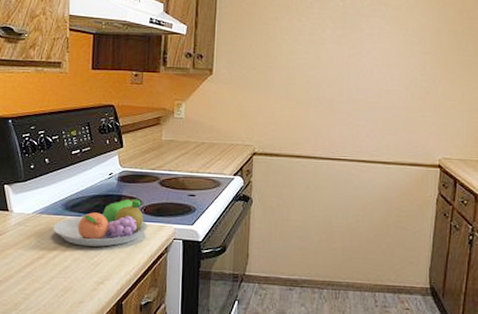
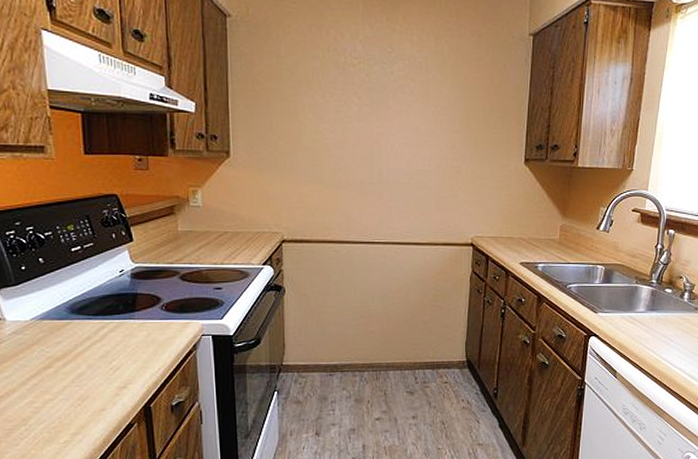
fruit bowl: present [53,198,148,247] -> none [59,296,171,351]

